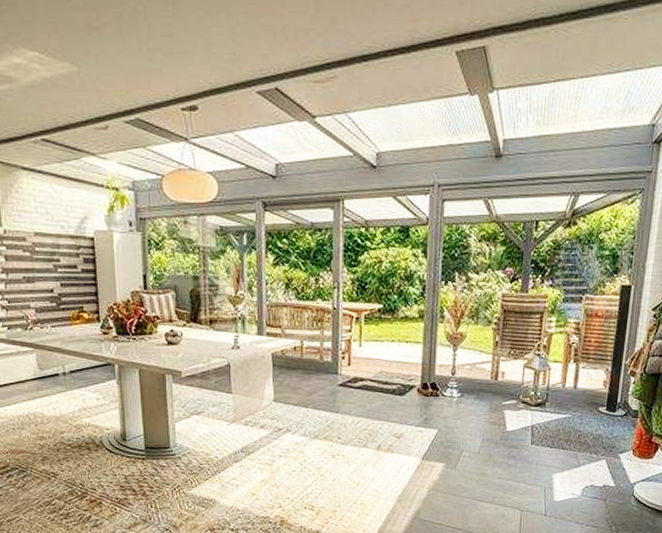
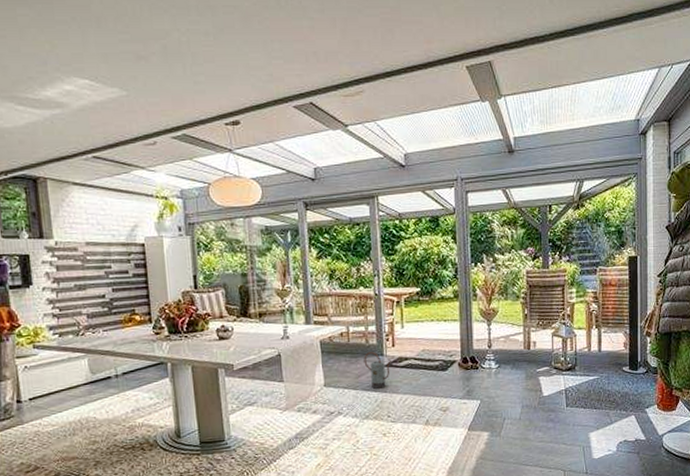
watering can: none [317,369,346,408] -> present [364,352,391,389]

